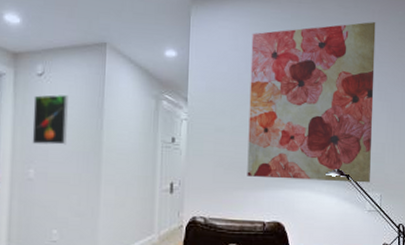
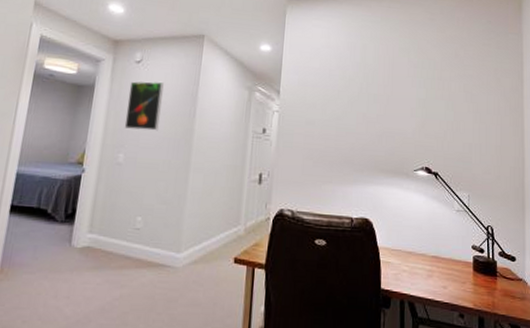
wall art: present [247,22,376,183] -> none [336,28,461,182]

